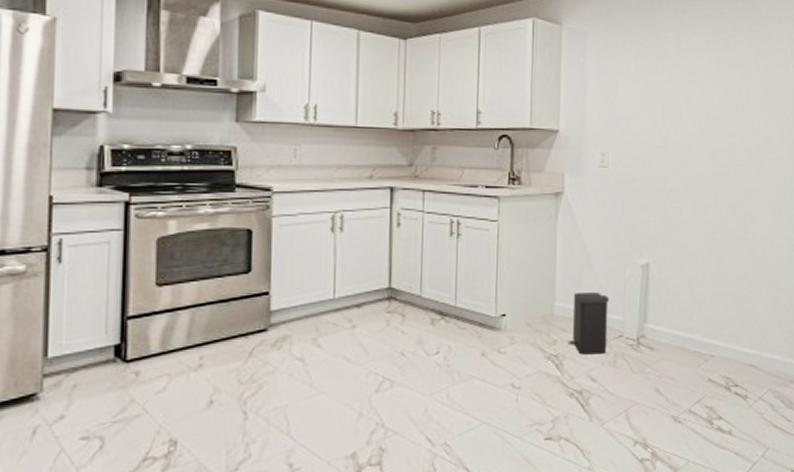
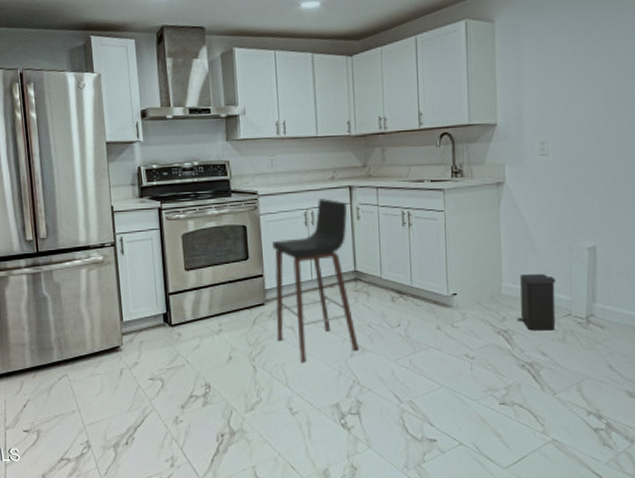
bar stool: none [280,200,387,403] -> present [272,198,358,362]

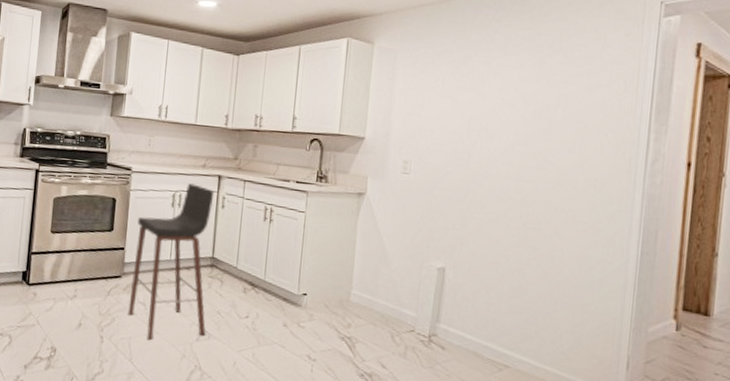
pedal bin: present [516,274,557,331] -> none [360,285,404,345]

